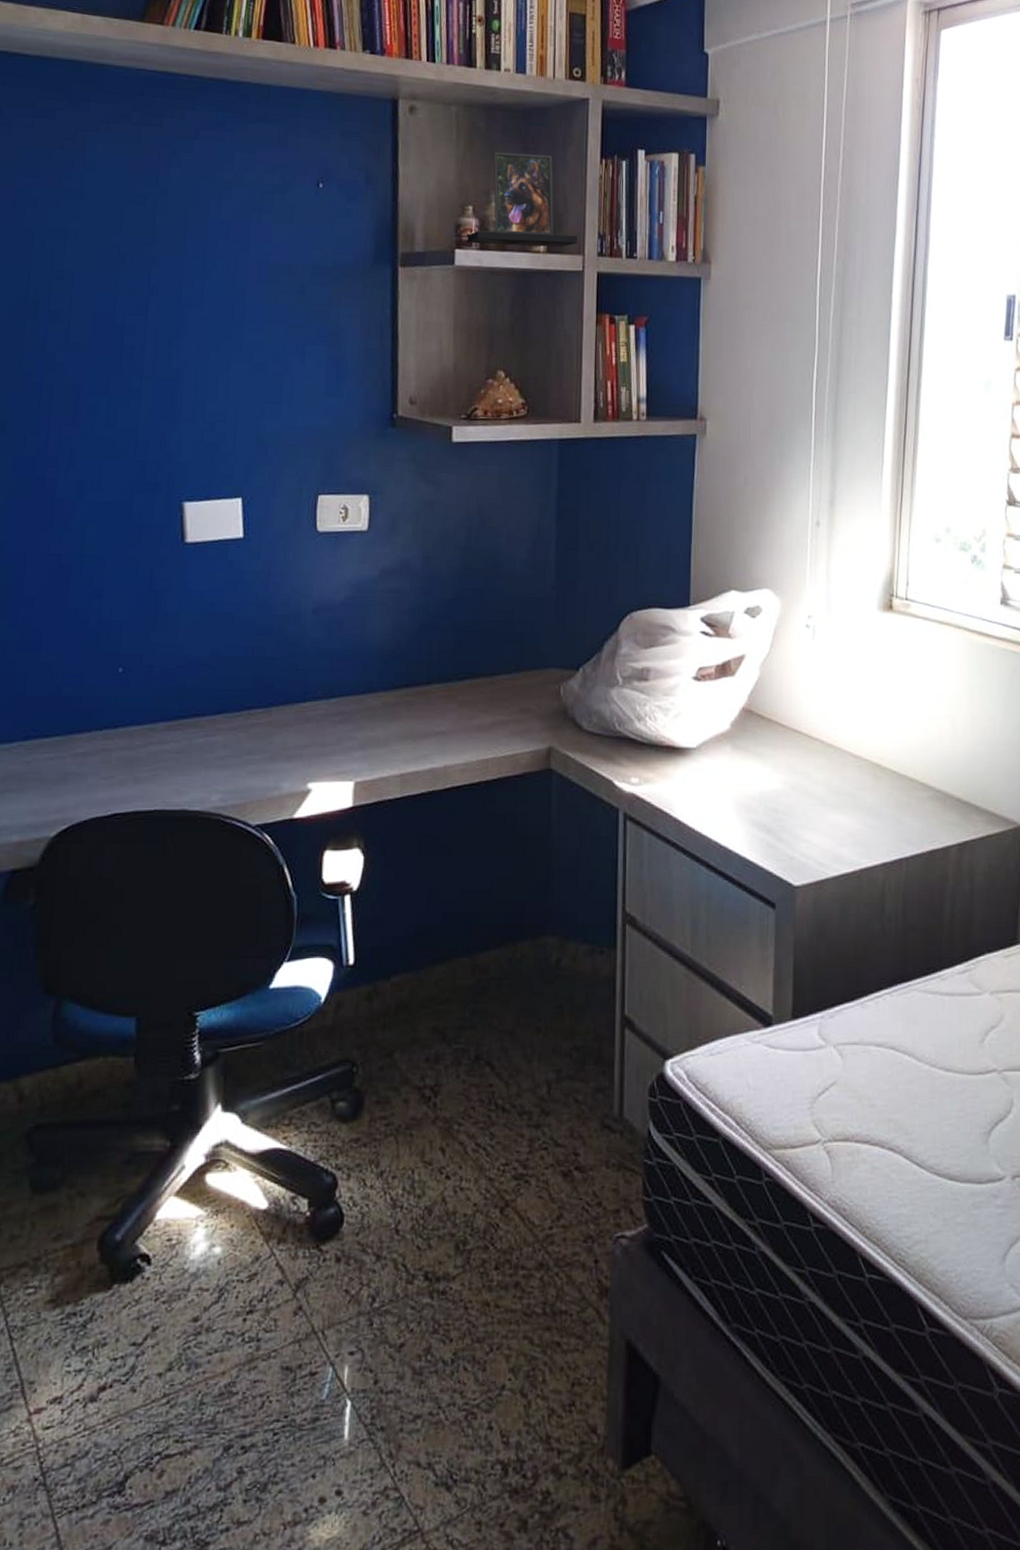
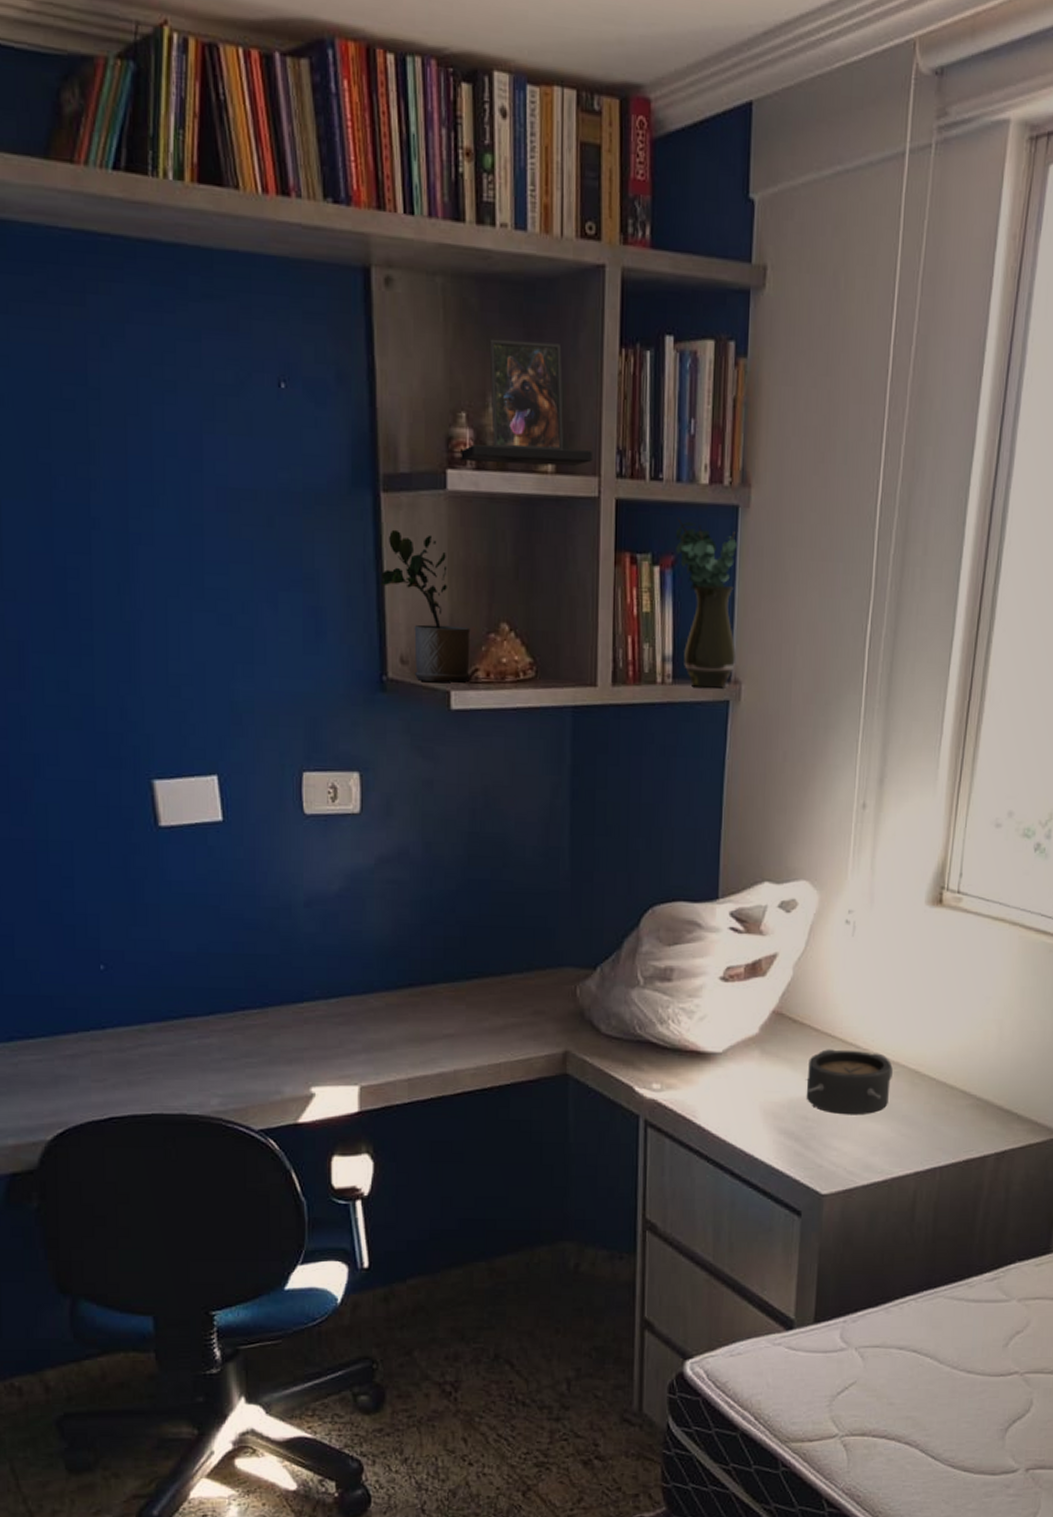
potted plant: none [394,296,472,420] -> present [380,529,471,683]
vase: none [647,287,701,424] -> present [675,517,738,688]
alarm clock: none [776,744,857,806] -> present [806,1049,894,1114]

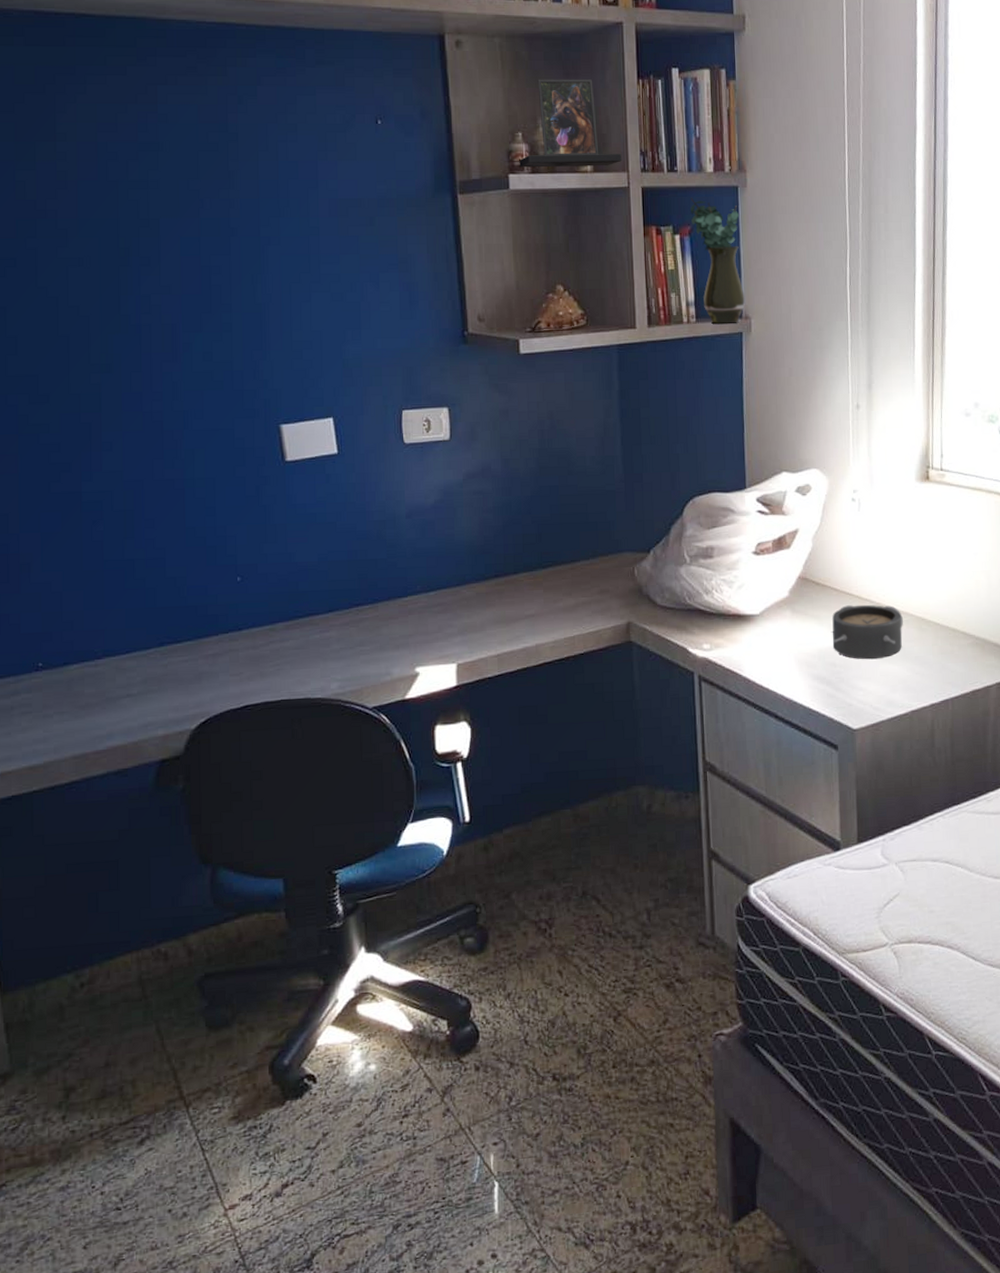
potted plant: present [380,529,471,683] -> none [460,221,534,333]

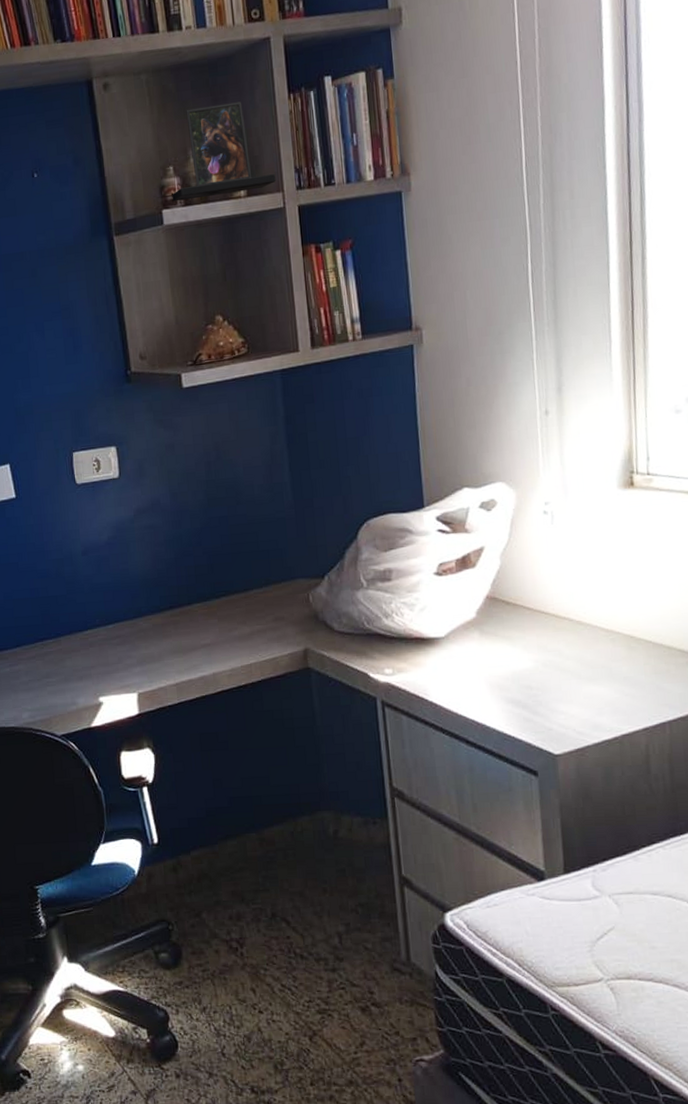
vase: present [690,198,745,324] -> none [350,210,415,339]
alarm clock: present [832,604,904,659] -> none [526,623,609,681]

